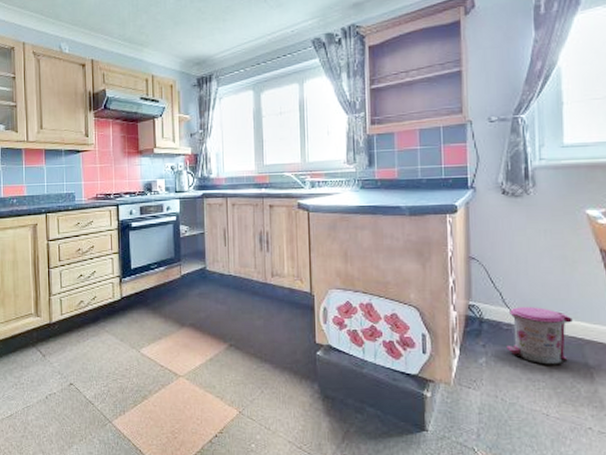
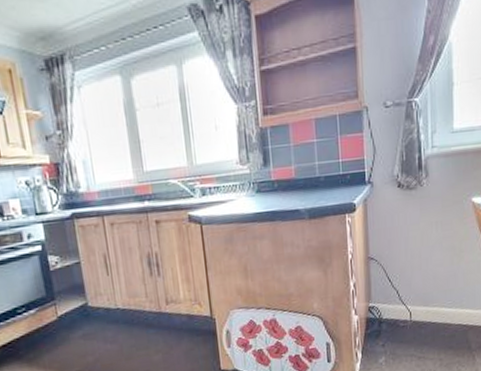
trash can: present [506,307,573,365] -> none [403,300,459,355]

